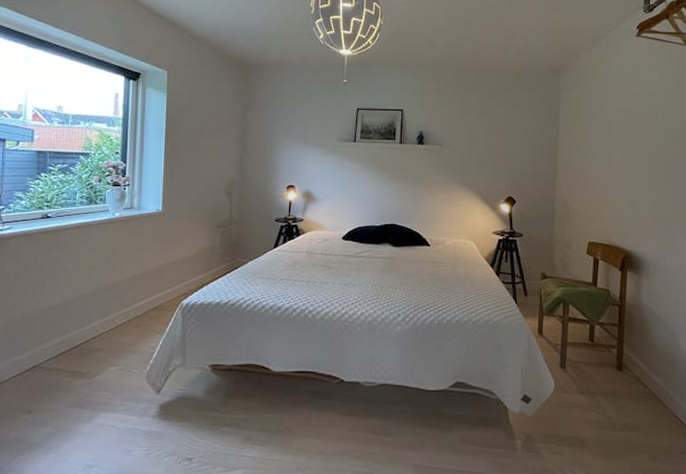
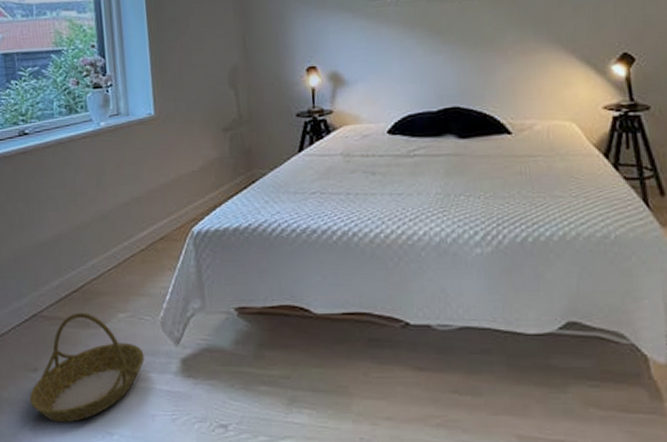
basket: none [20,365,128,457] -> present [29,312,144,423]

